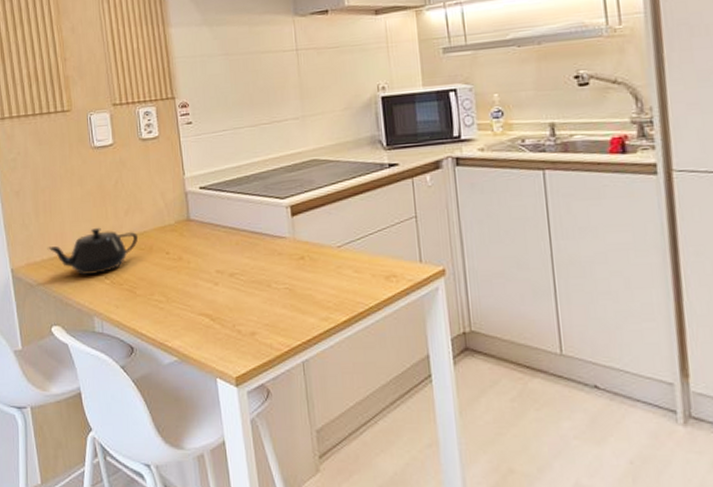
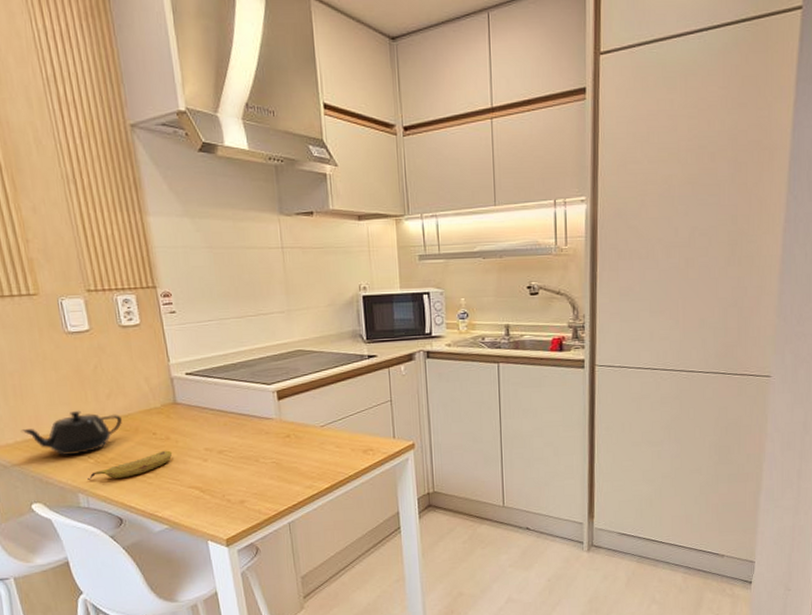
fruit: none [103,271,184,302] -> present [88,450,173,480]

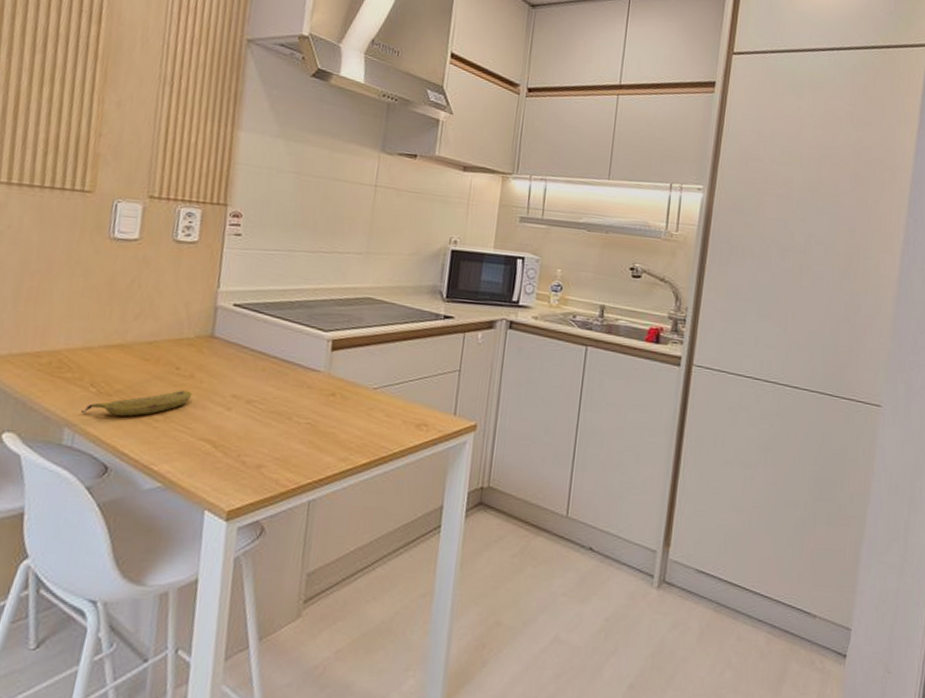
teapot: present [20,410,123,455] -> none [20,327,146,380]

